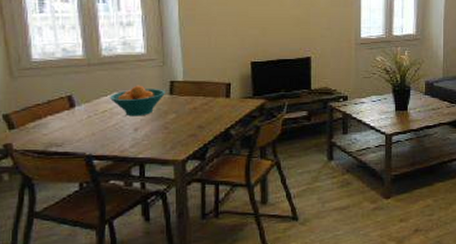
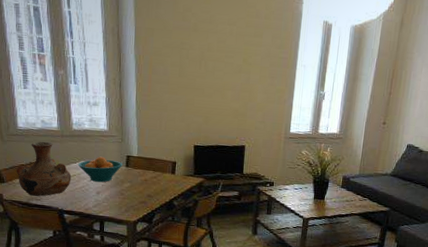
vase: none [30,73,102,141] -> present [16,141,72,197]

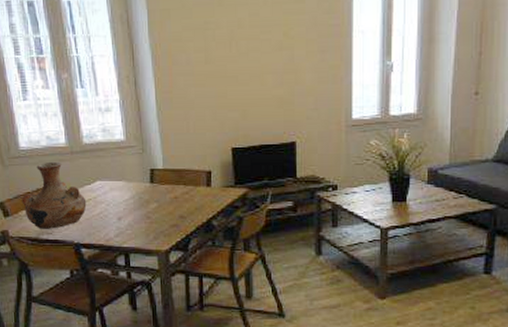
fruit bowl: present [77,156,123,183] -> none [92,173,147,205]

